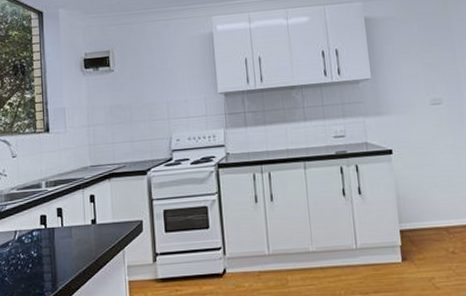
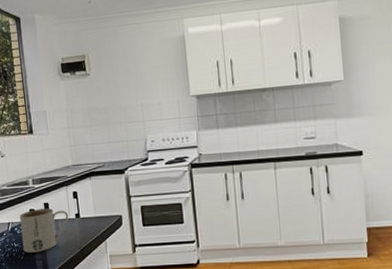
mug: none [29,214,83,265] -> present [19,208,69,253]

